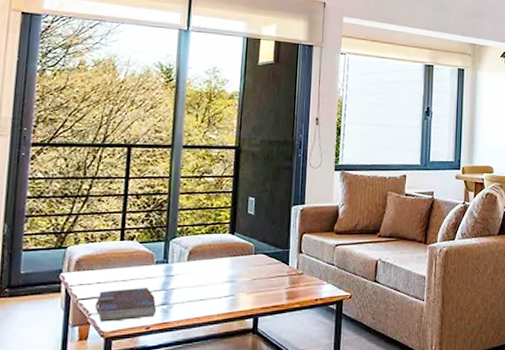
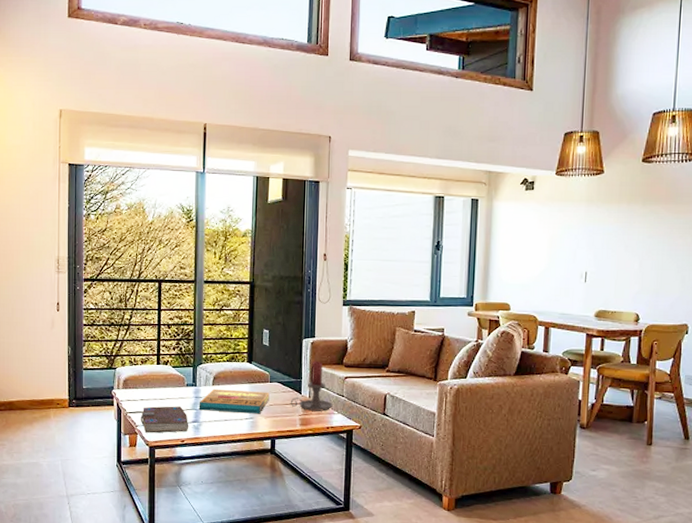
pizza box: none [169,264,253,291] -> present [199,389,270,414]
candle holder: none [276,228,322,283] -> present [290,360,333,411]

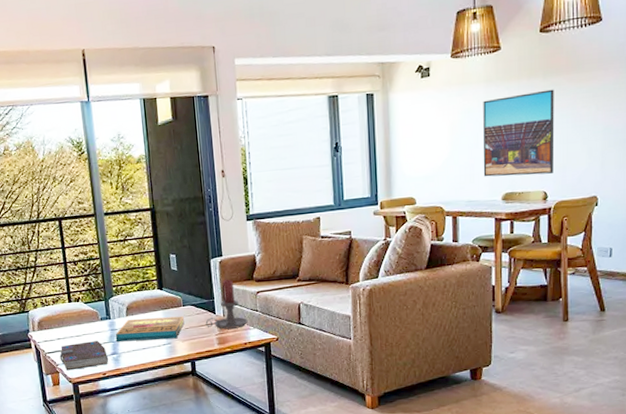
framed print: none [578,216,653,297] -> present [483,89,555,177]

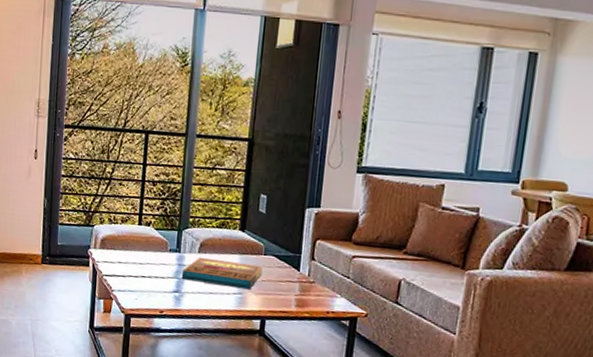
book: present [59,341,109,371] -> none [117,270,170,302]
candle holder: present [205,279,248,329] -> none [285,234,336,293]

